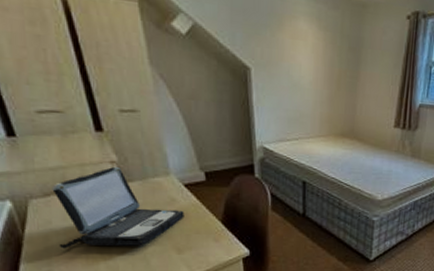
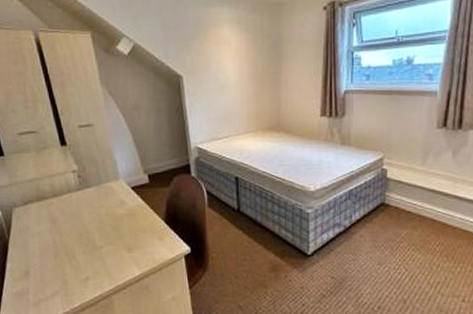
laptop: present [52,166,184,249] -> none [29,175,133,250]

